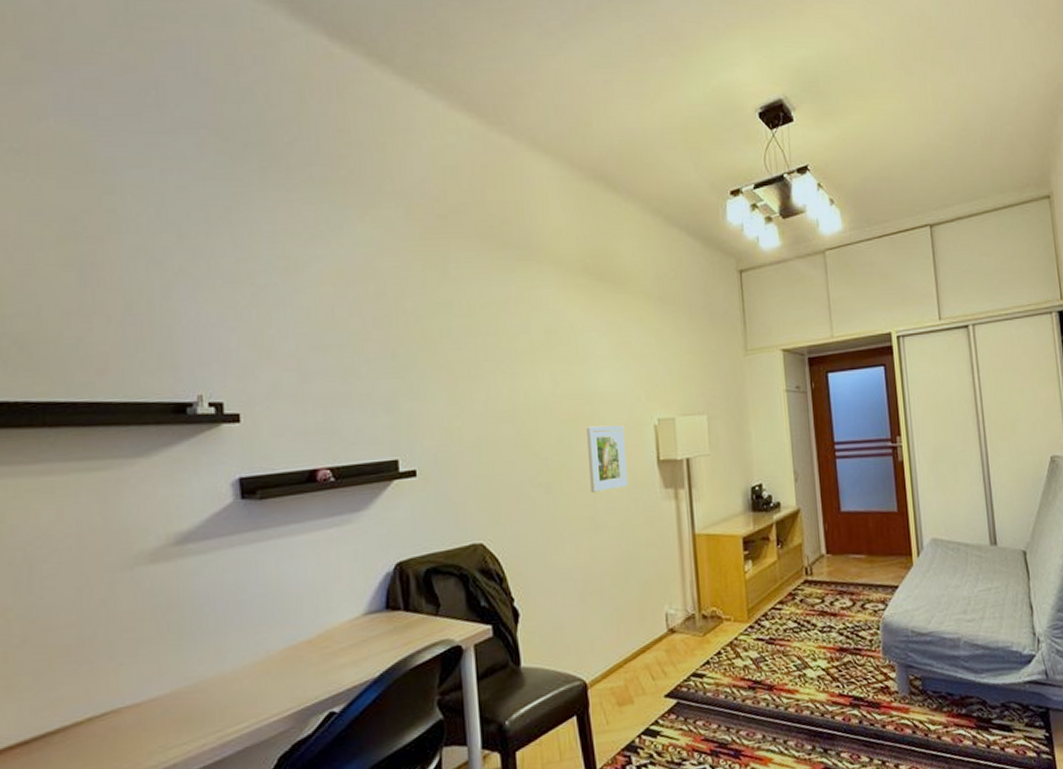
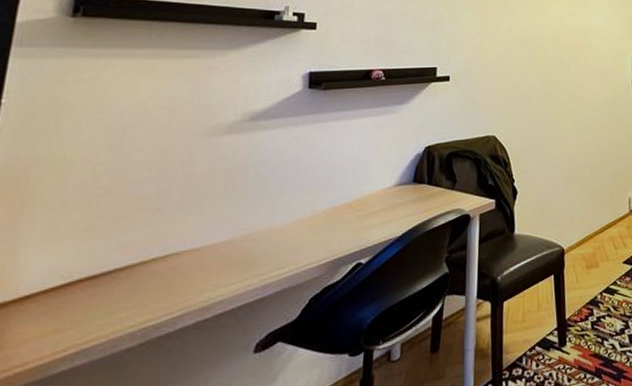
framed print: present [587,425,628,493] -> none [581,53,610,103]

